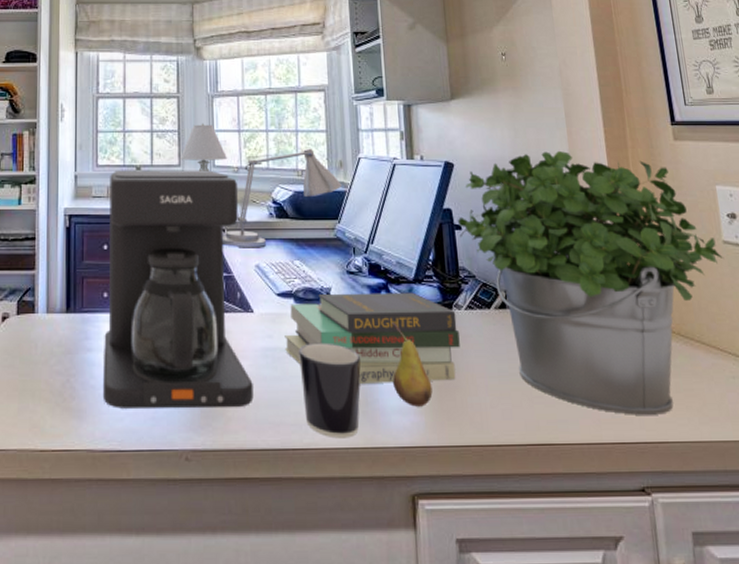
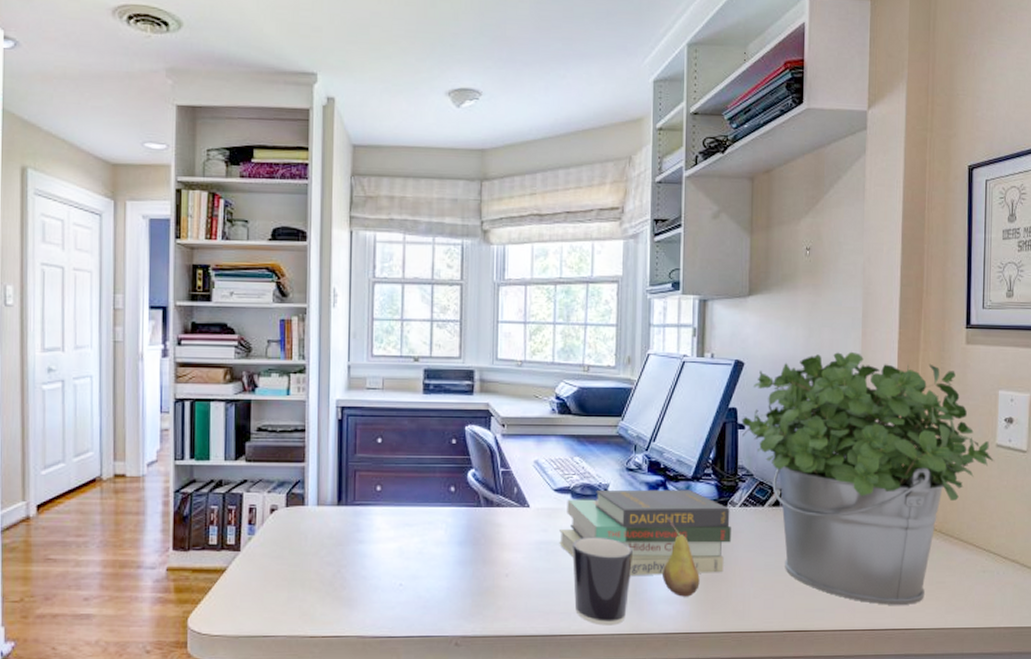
coffee maker: present [102,170,254,409] -> none [374,361,525,598]
table lamp: present [180,123,227,171] -> none [462,313,511,364]
desk lamp: present [222,148,342,248] -> none [502,343,628,444]

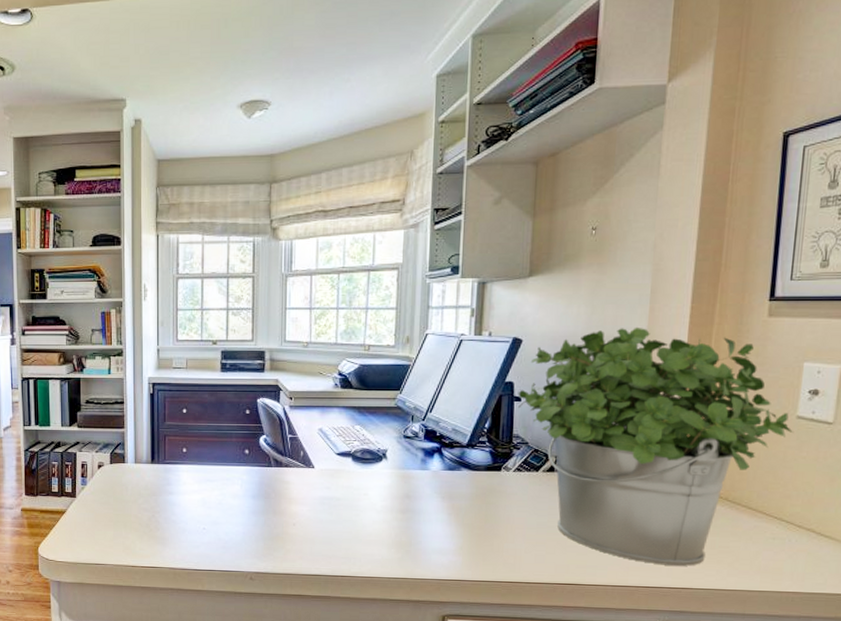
books: present [559,489,731,575] -> none [341,454,504,530]
mug: present [572,537,634,626] -> none [353,494,410,570]
fruit: present [663,518,700,597] -> none [436,480,472,549]

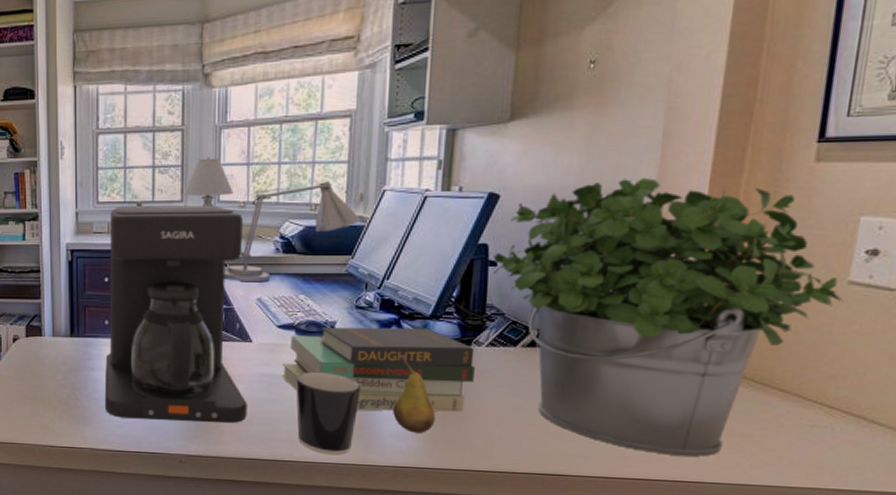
coffee maker: none [182,345,310,542] -> present [104,205,247,423]
table lamp: none [254,301,298,346] -> present [183,157,233,207]
desk lamp: none [290,325,407,414] -> present [224,181,360,283]
books: none [341,454,504,530] -> present [282,327,475,412]
mug: none [353,494,410,570] -> present [296,371,362,456]
fruit: none [436,480,472,549] -> present [393,356,436,433]

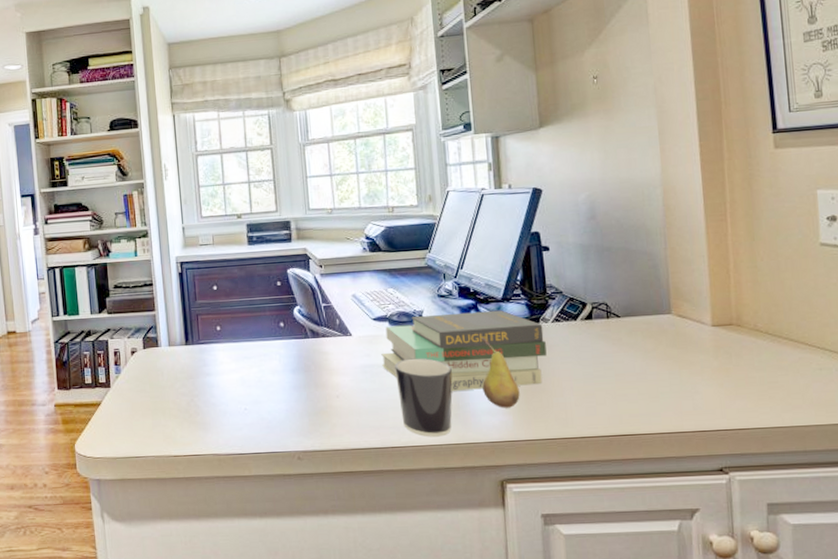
coffee maker: present [104,205,247,423] -> none [214,213,355,421]
table lamp: present [183,157,233,207] -> none [277,171,321,215]
desk lamp: present [224,181,360,283] -> none [320,186,431,281]
potted plant: present [493,177,844,457] -> none [545,168,820,407]

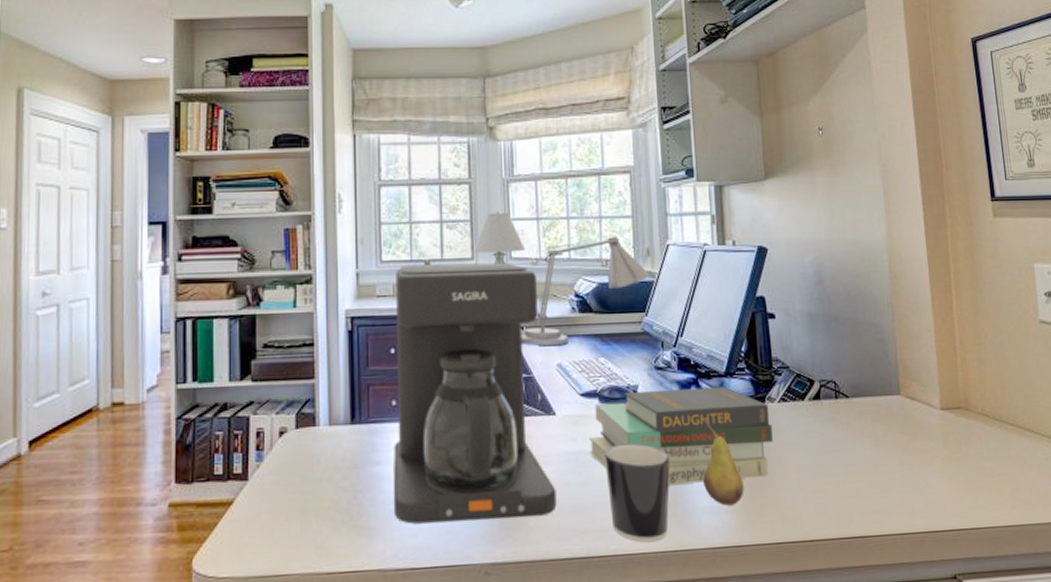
coffee maker: none [214,213,355,421] -> present [393,262,557,524]
table lamp: none [277,171,321,215] -> present [474,211,525,264]
desk lamp: none [320,186,431,281] -> present [521,236,649,347]

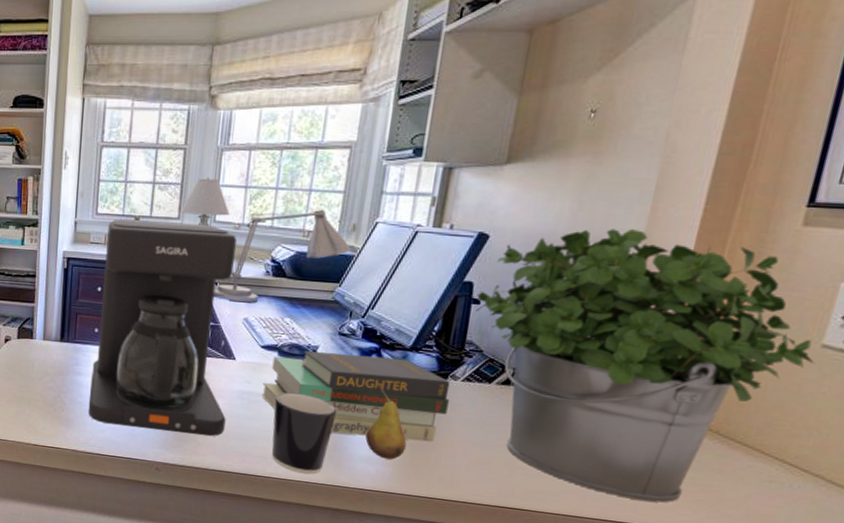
potted plant: none [771,231,1041,503] -> present [476,228,816,503]

